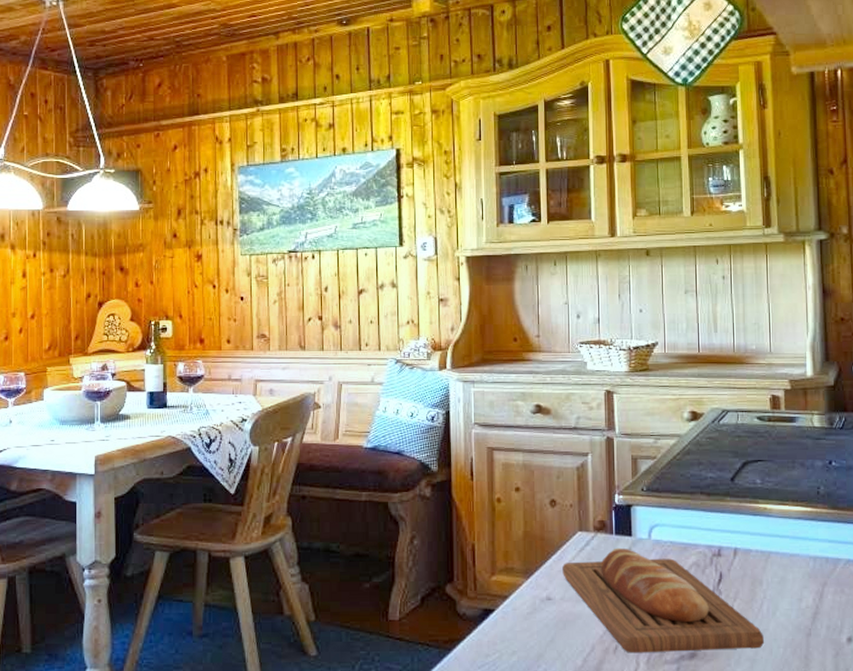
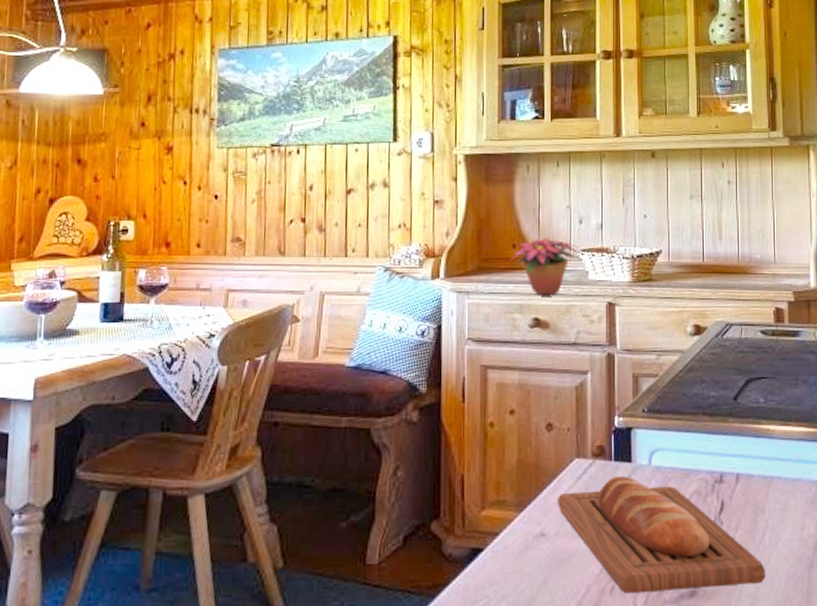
flower arrangement: none [513,331,583,385] -> present [511,238,585,296]

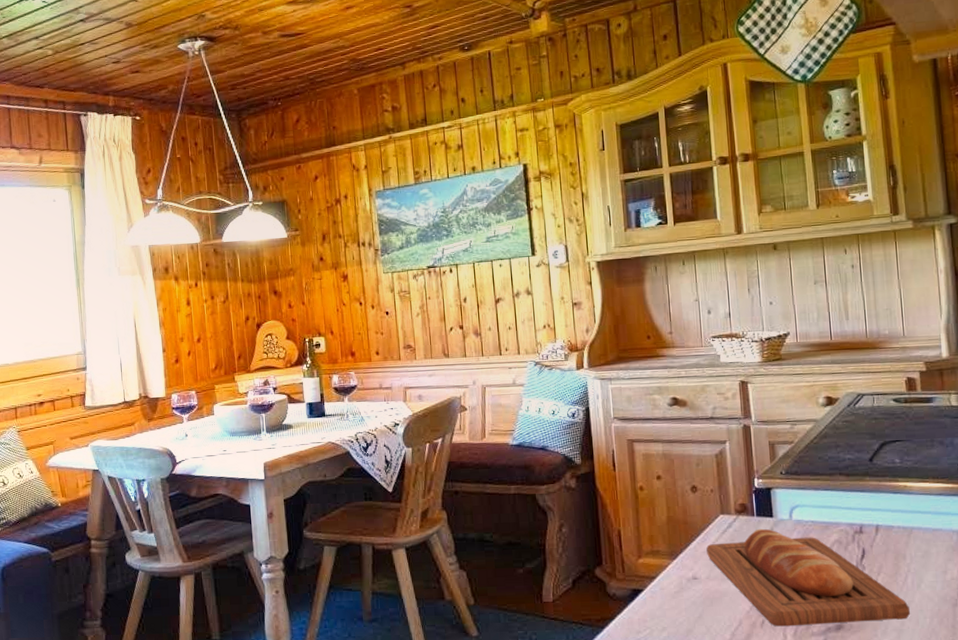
flower arrangement: present [511,238,585,296] -> none [647,328,716,379]

